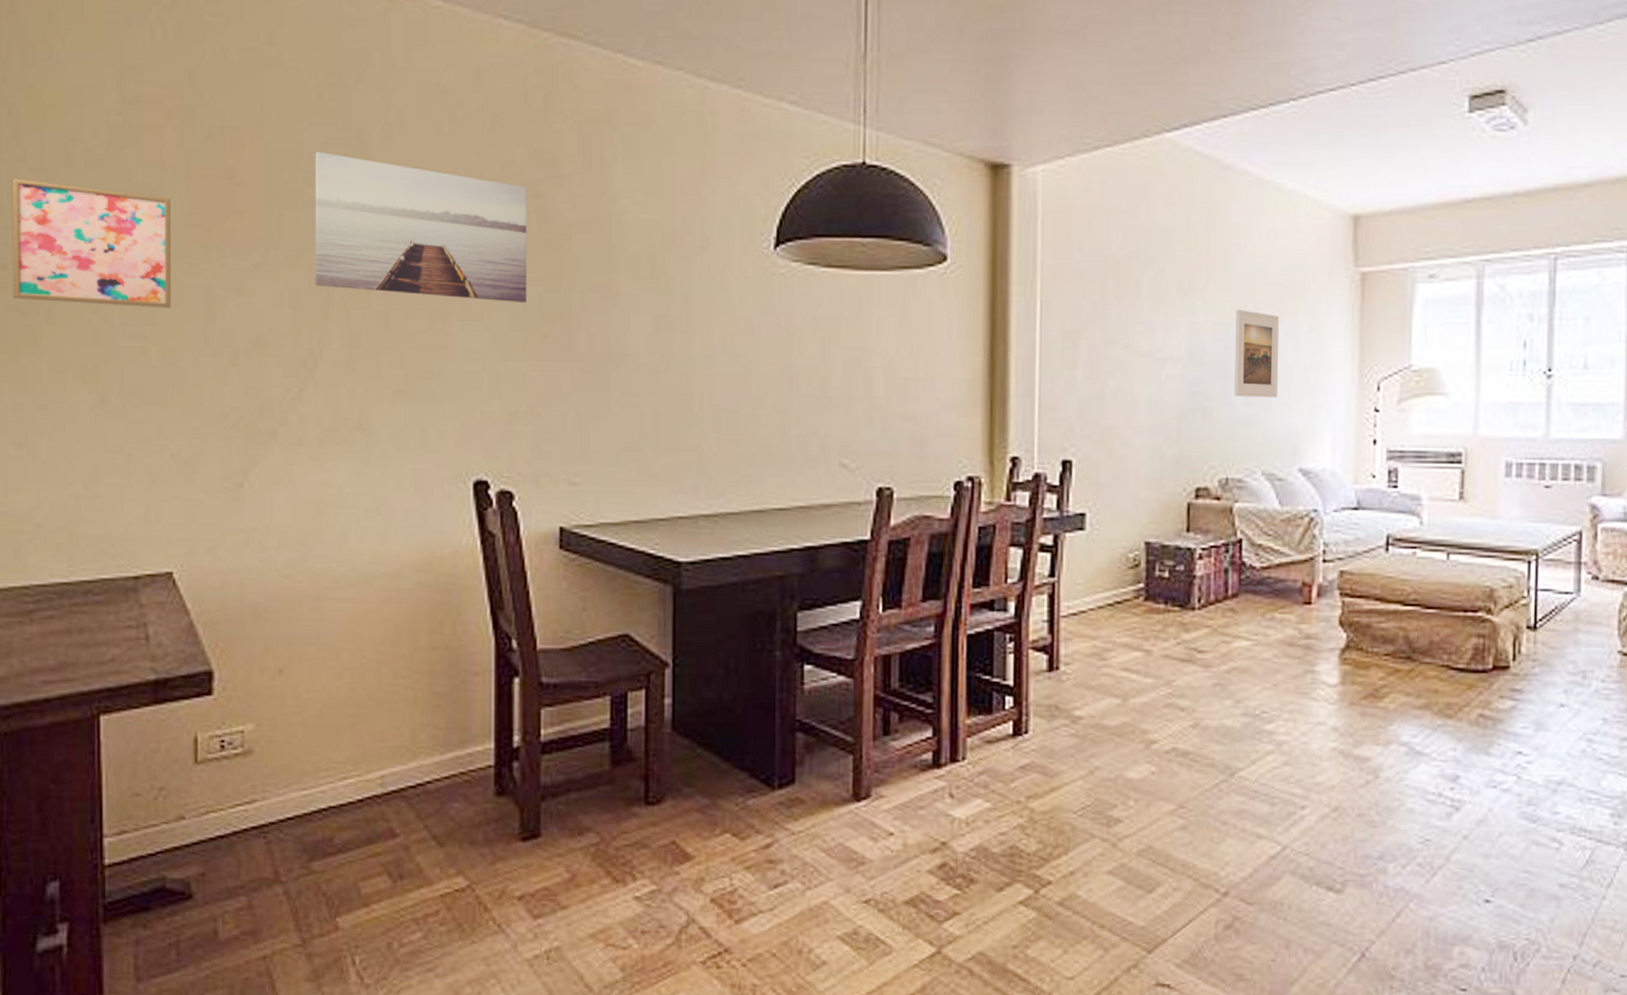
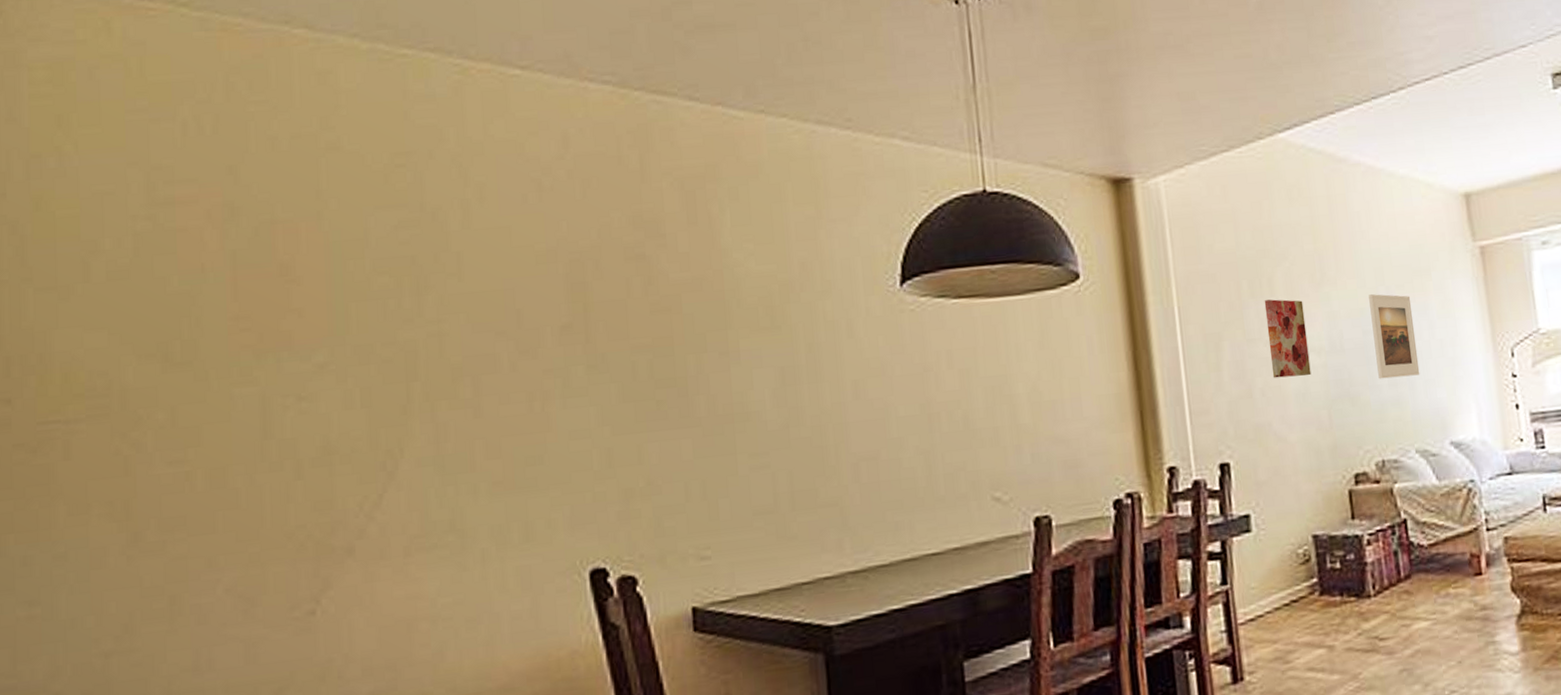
wall art: present [12,178,172,308] -> none [15,301,219,437]
wall art: present [314,151,527,304] -> none [383,236,636,381]
wall art: none [1126,303,1168,385] -> present [1264,299,1311,378]

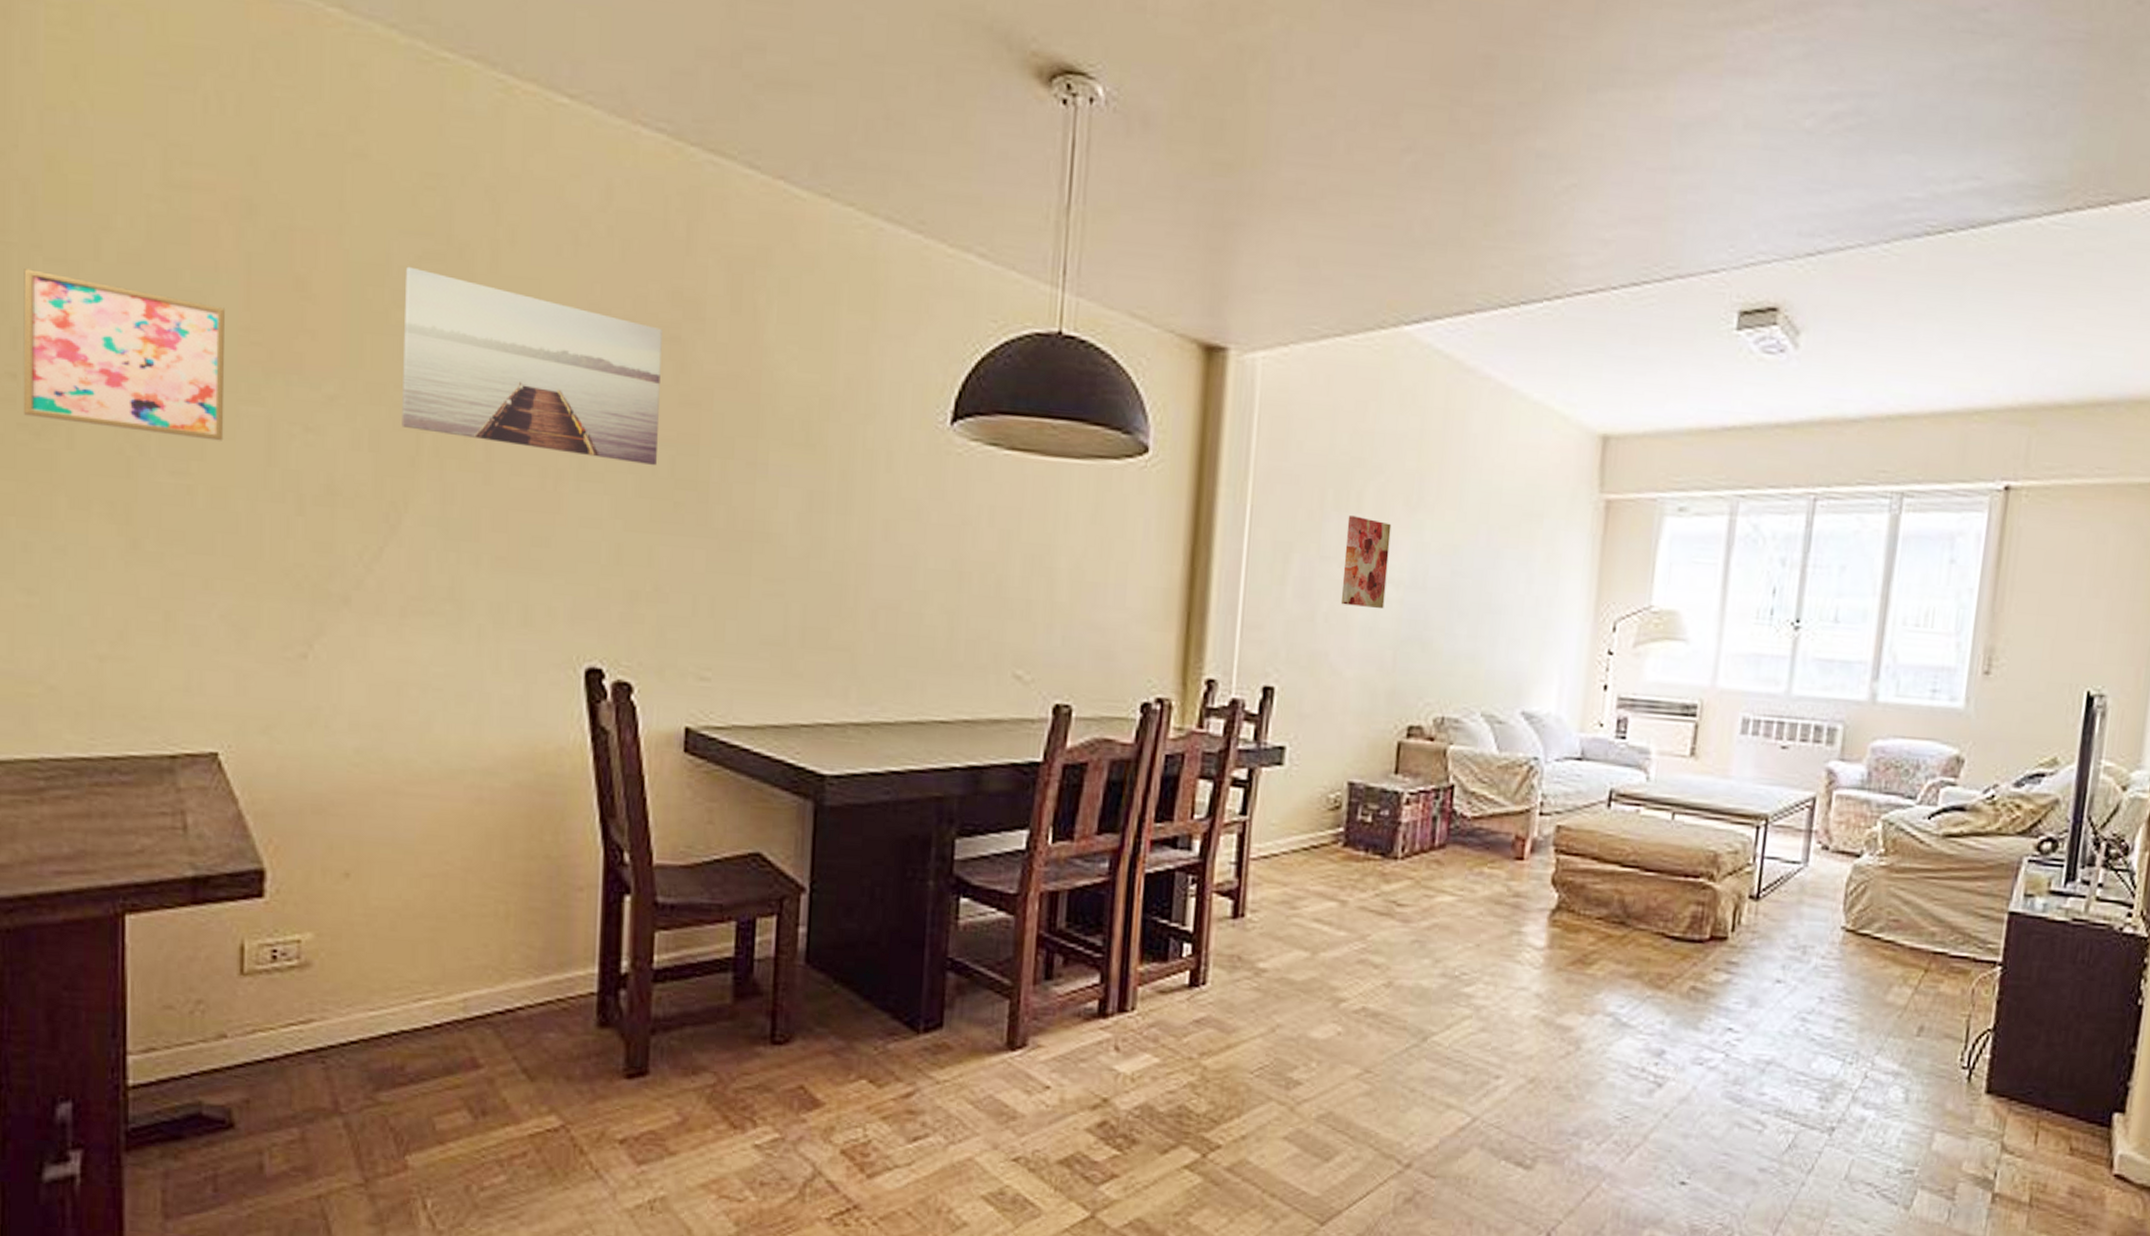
wall art: none [15,301,219,437] -> present [23,269,225,441]
wall art: none [383,236,636,381] -> present [402,266,663,466]
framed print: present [1369,294,1420,379] -> none [1458,531,1514,632]

